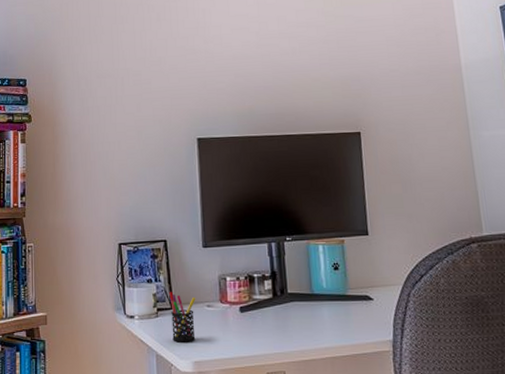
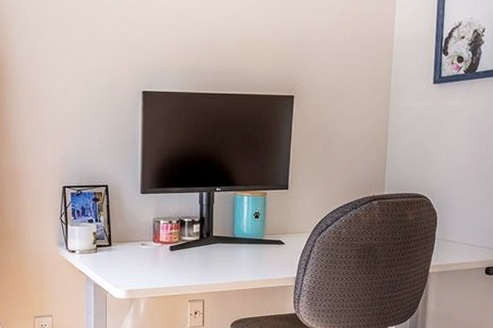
pen holder: present [169,291,196,342] -> none [108,230,132,274]

